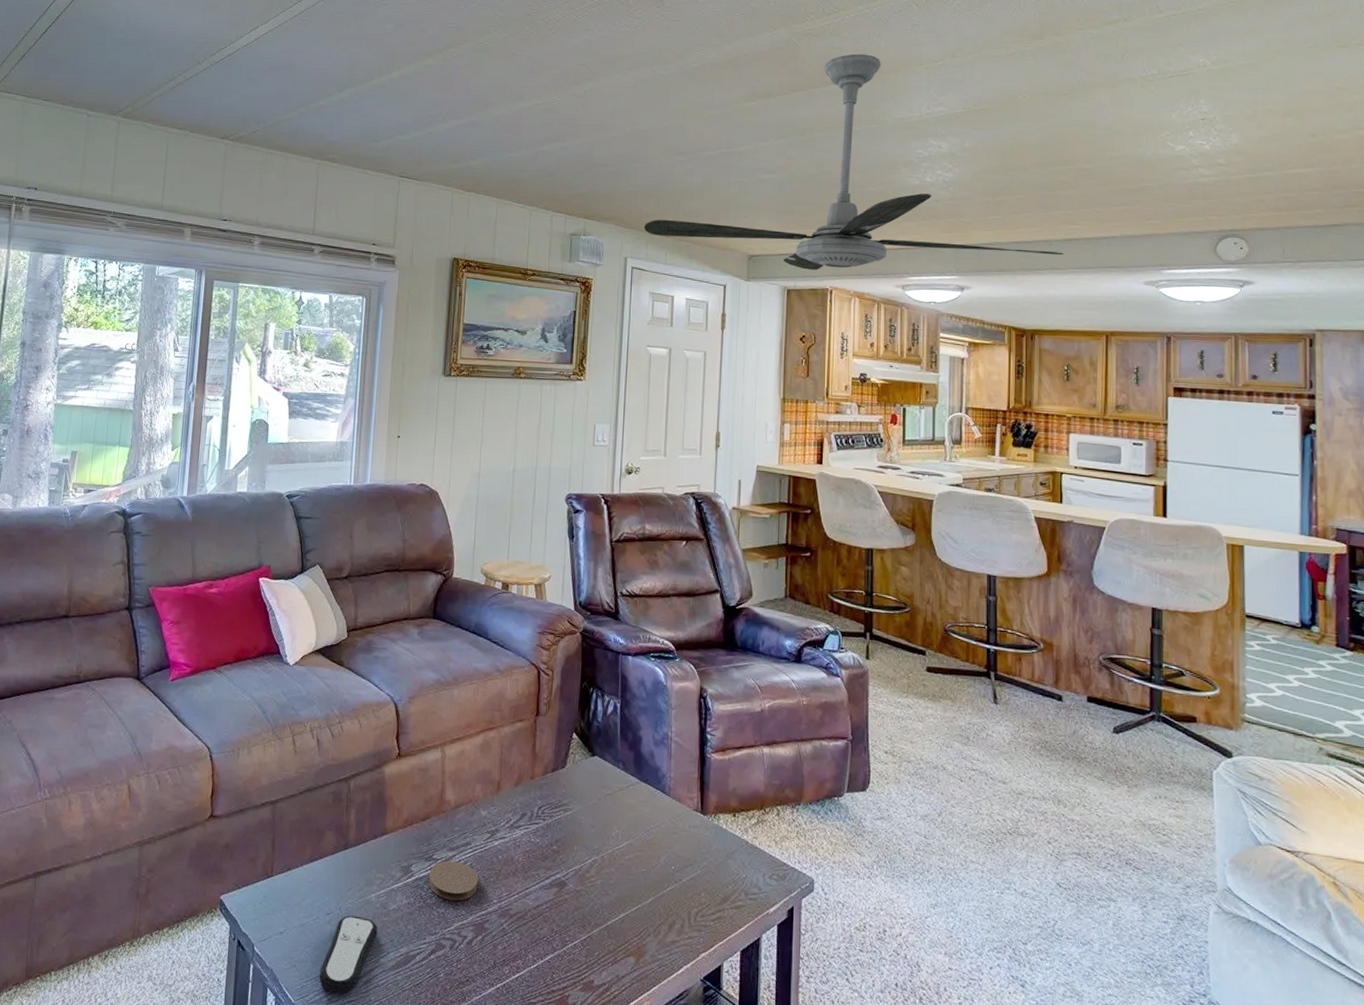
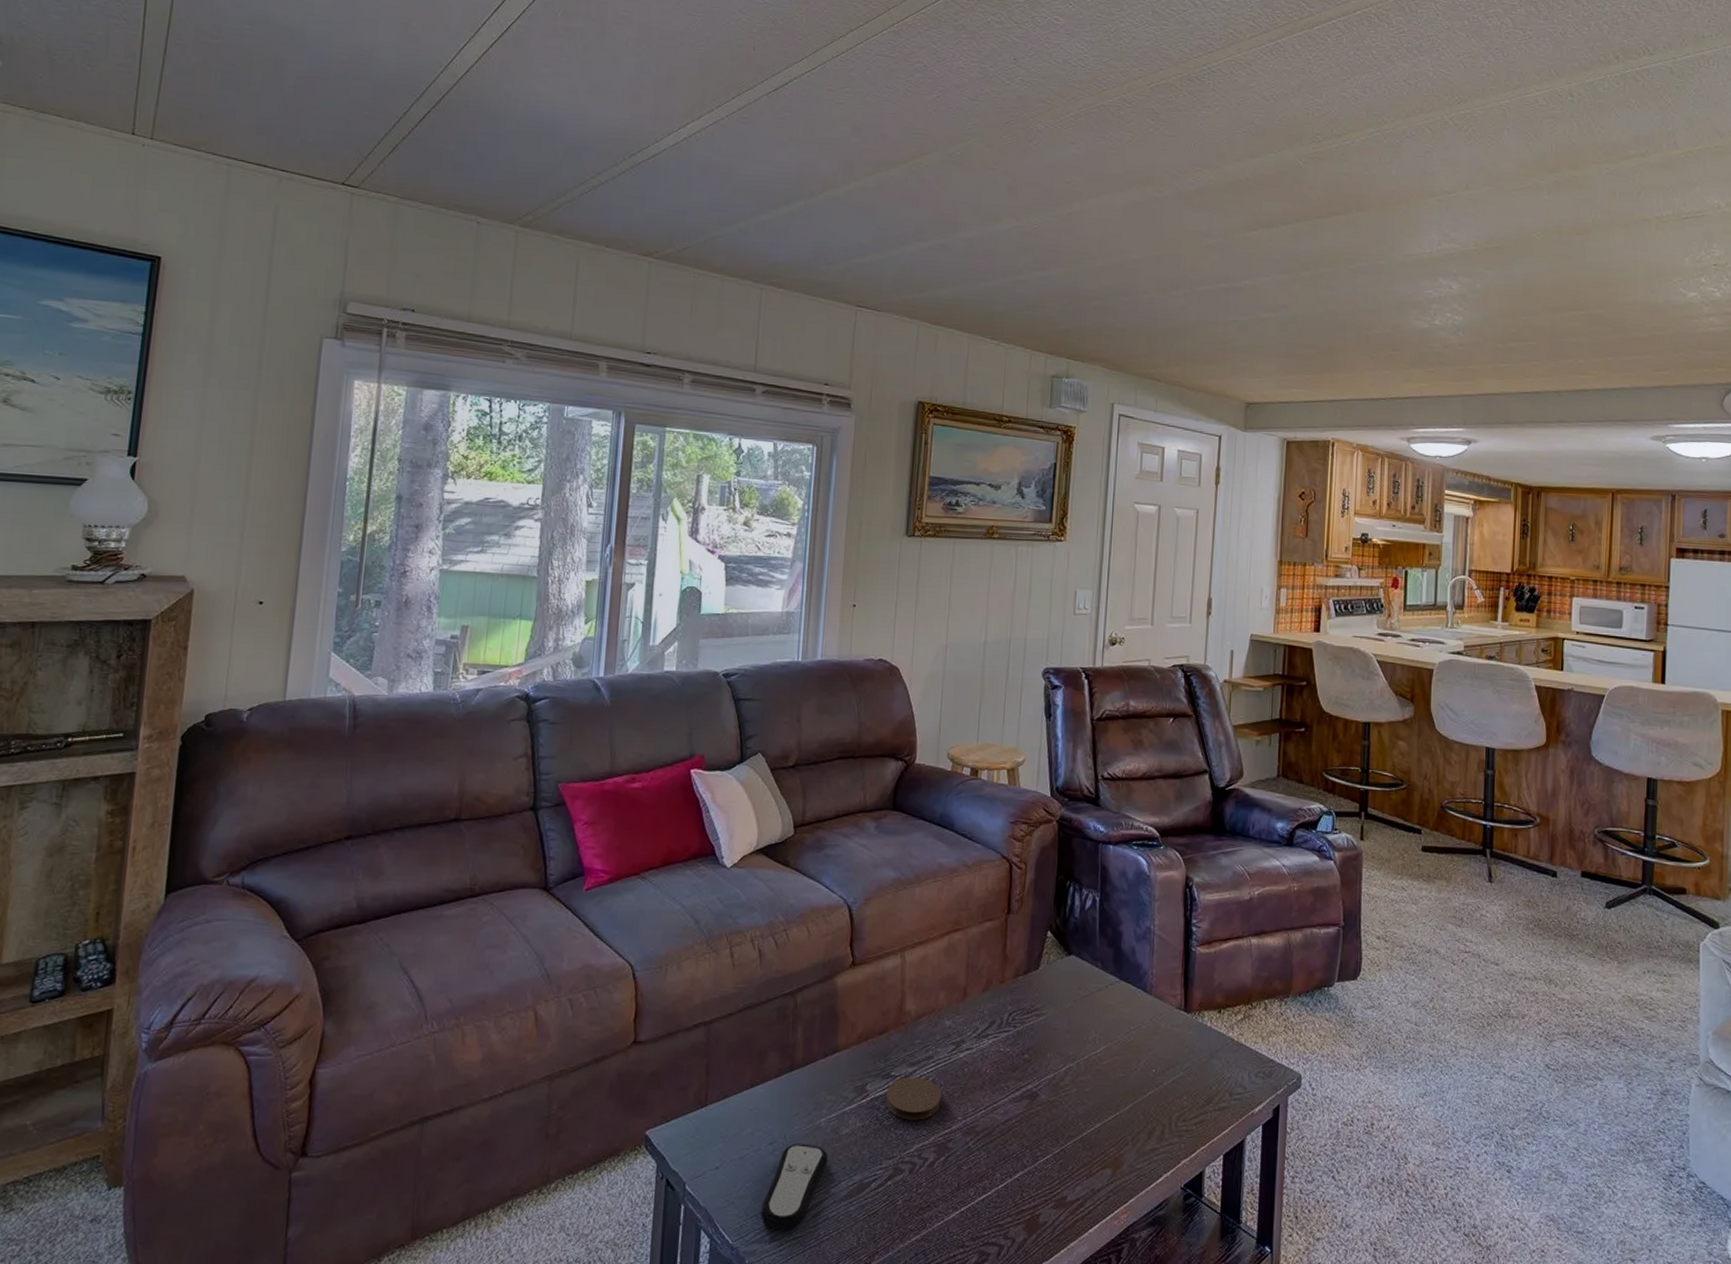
ceiling fan: present [644,53,1063,270] -> none [1133,181,1573,420]

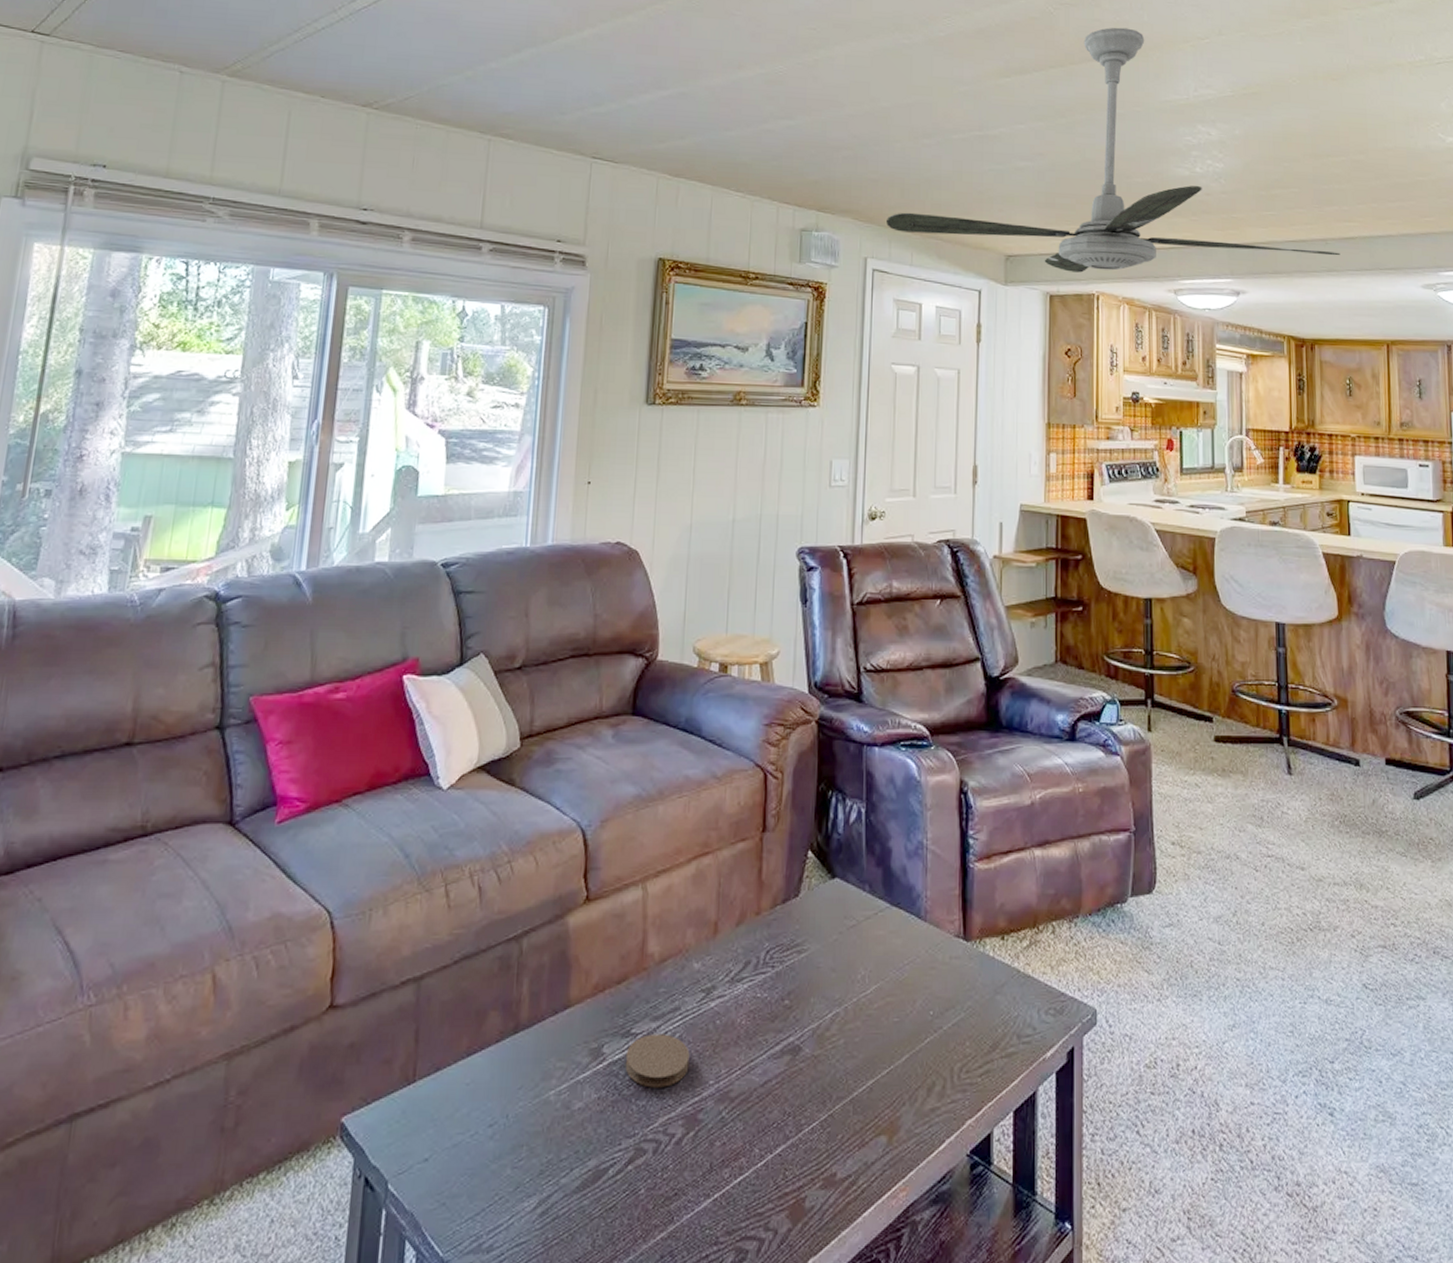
remote control: present [761,1143,828,1230] -> none [477,1123,558,1235]
ceiling fan: none [1133,181,1573,420] -> present [887,27,1340,273]

